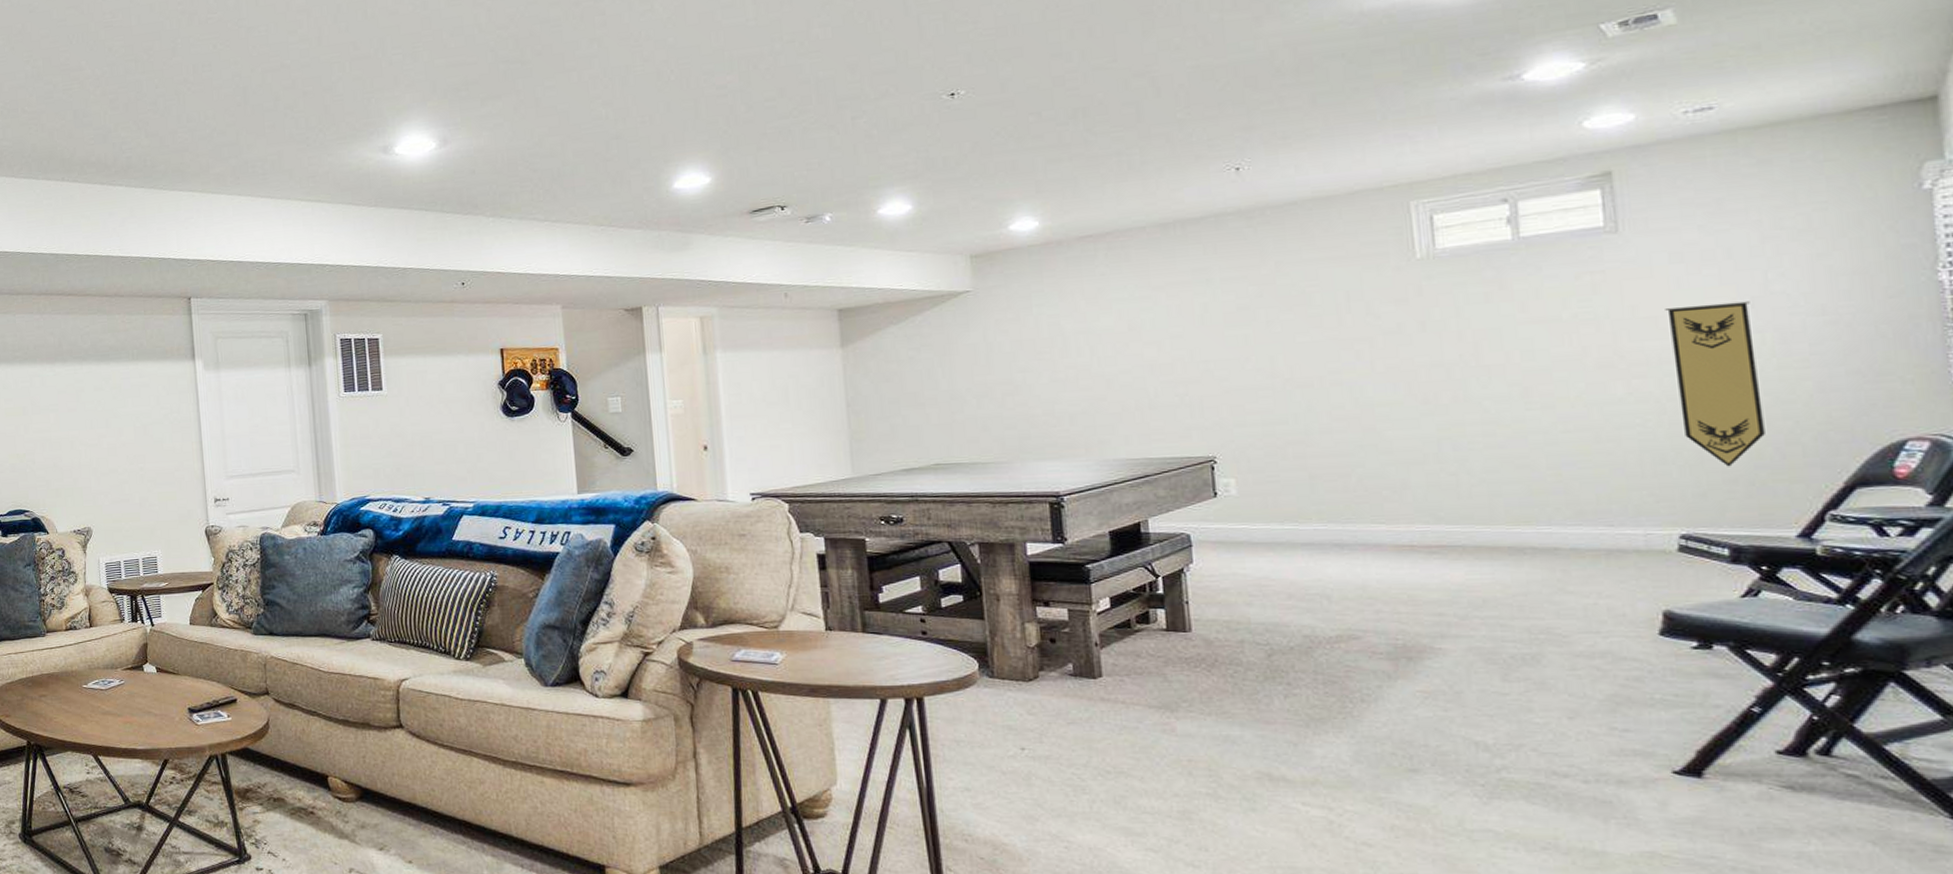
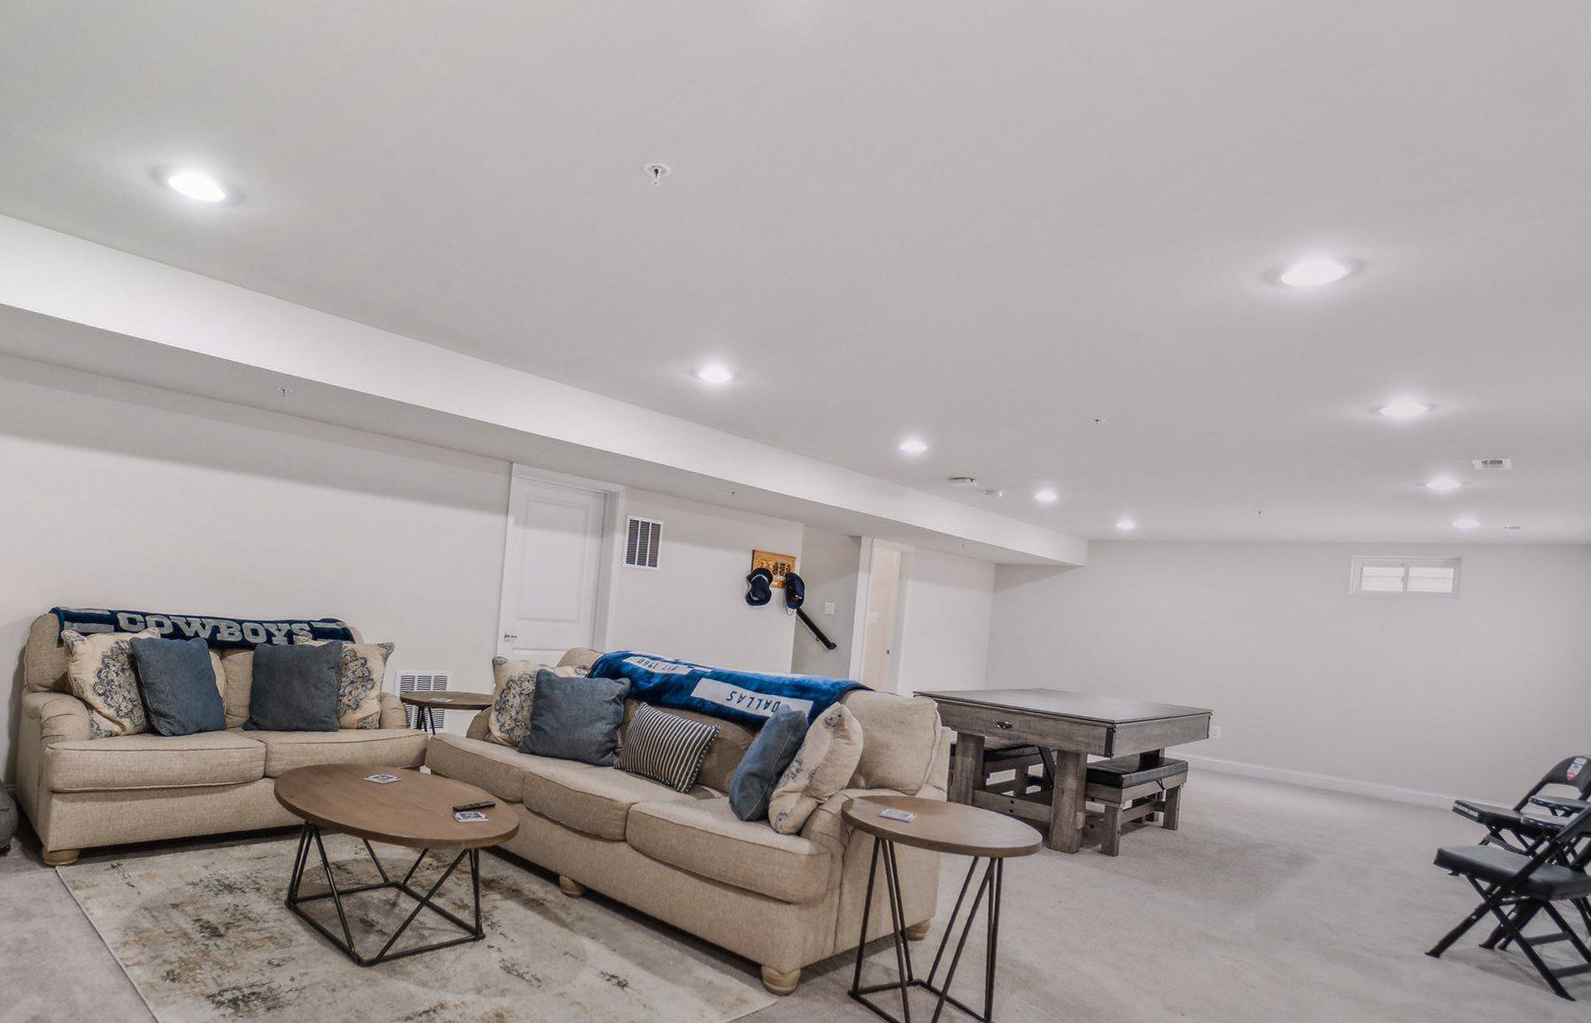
pennant: present [1665,301,1765,467] -> none [1469,653,1516,760]

